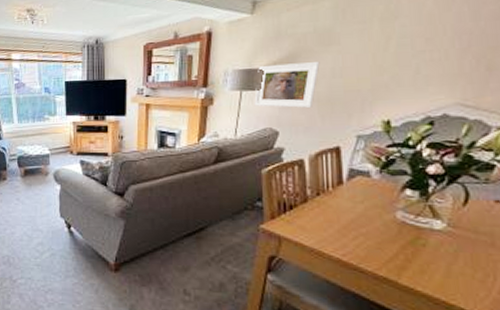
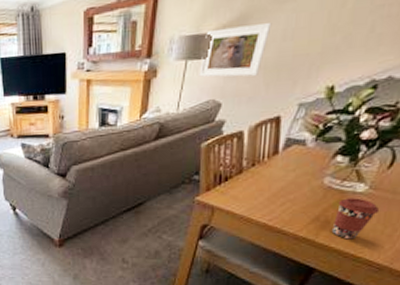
coffee cup: none [414,235,465,283] -> present [331,198,380,240]

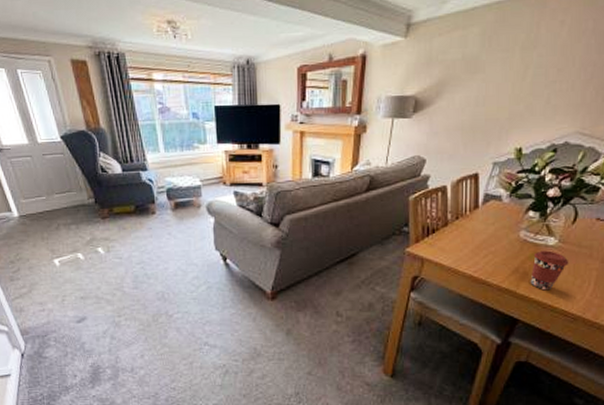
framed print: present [199,23,272,77] -> none [405,90,466,136]

